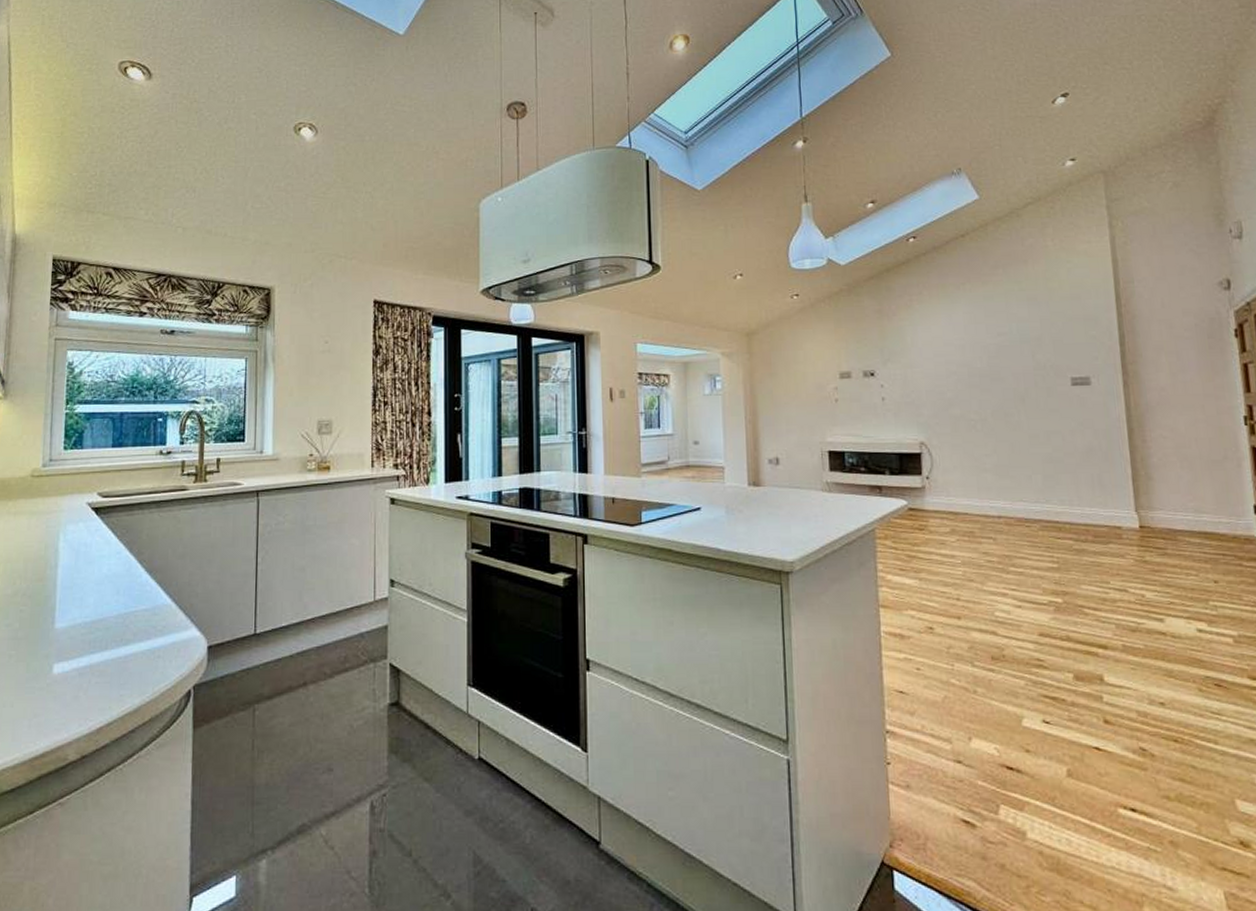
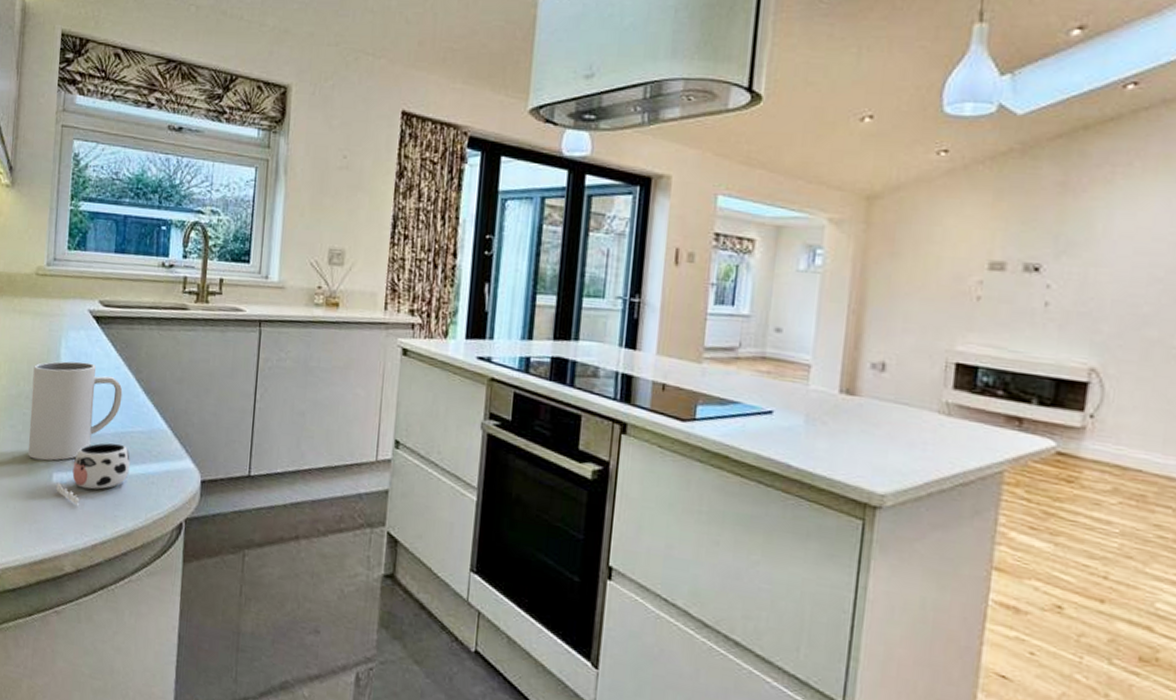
mug: none [26,552,125,654] -> present [28,361,123,461]
mug: none [57,624,135,693] -> present [56,443,130,506]

